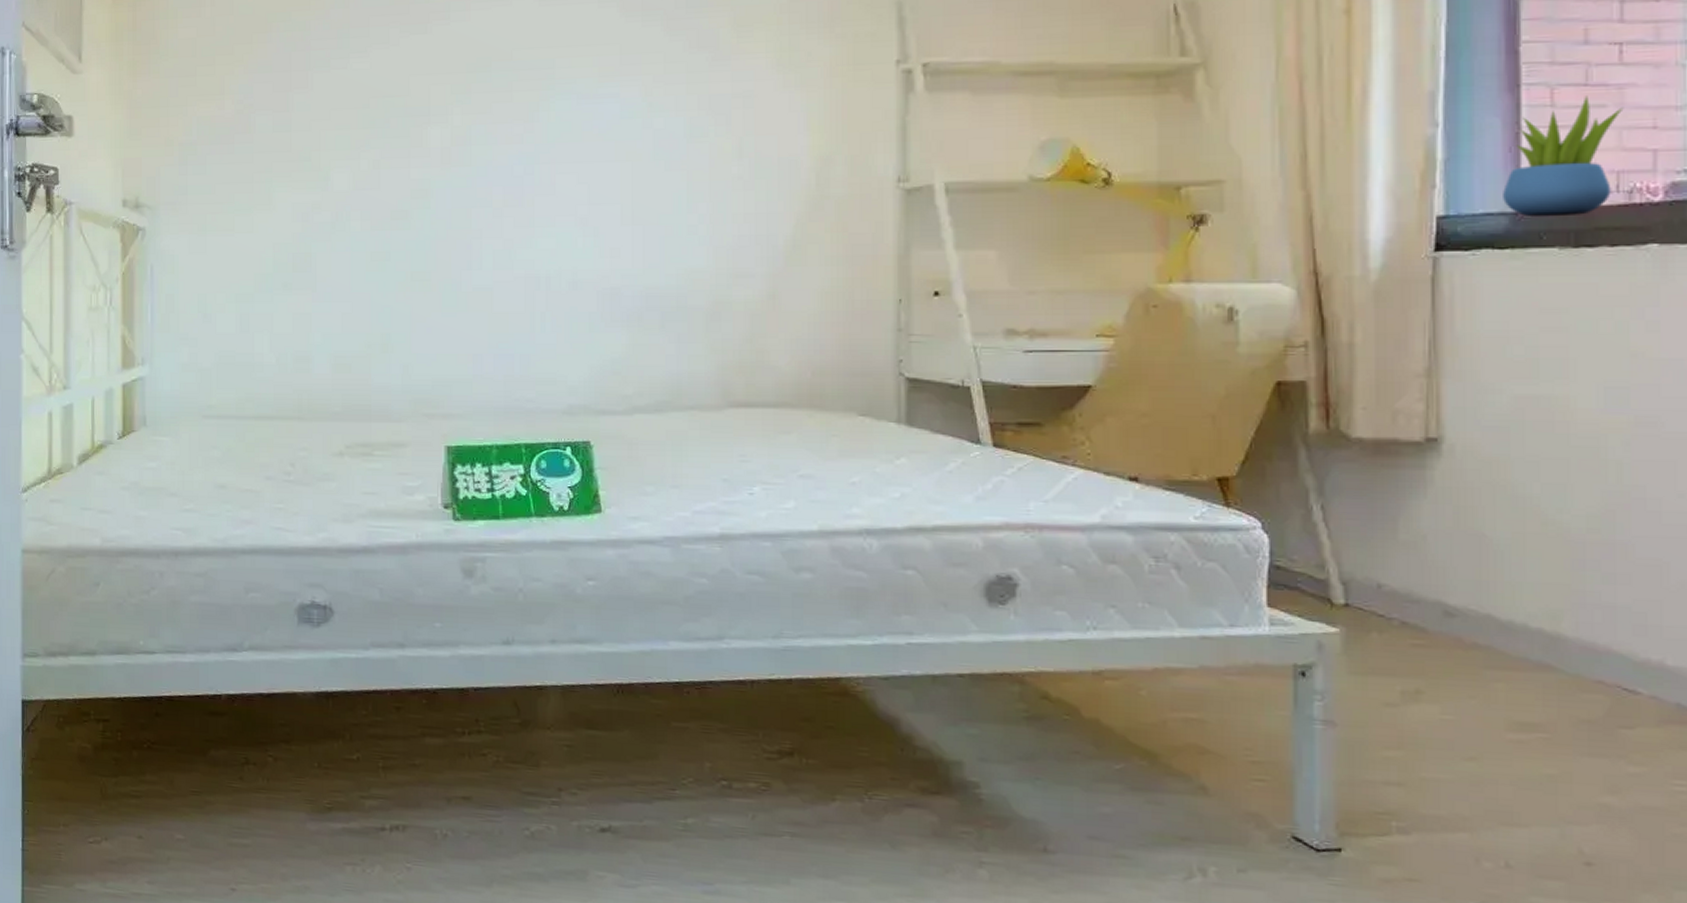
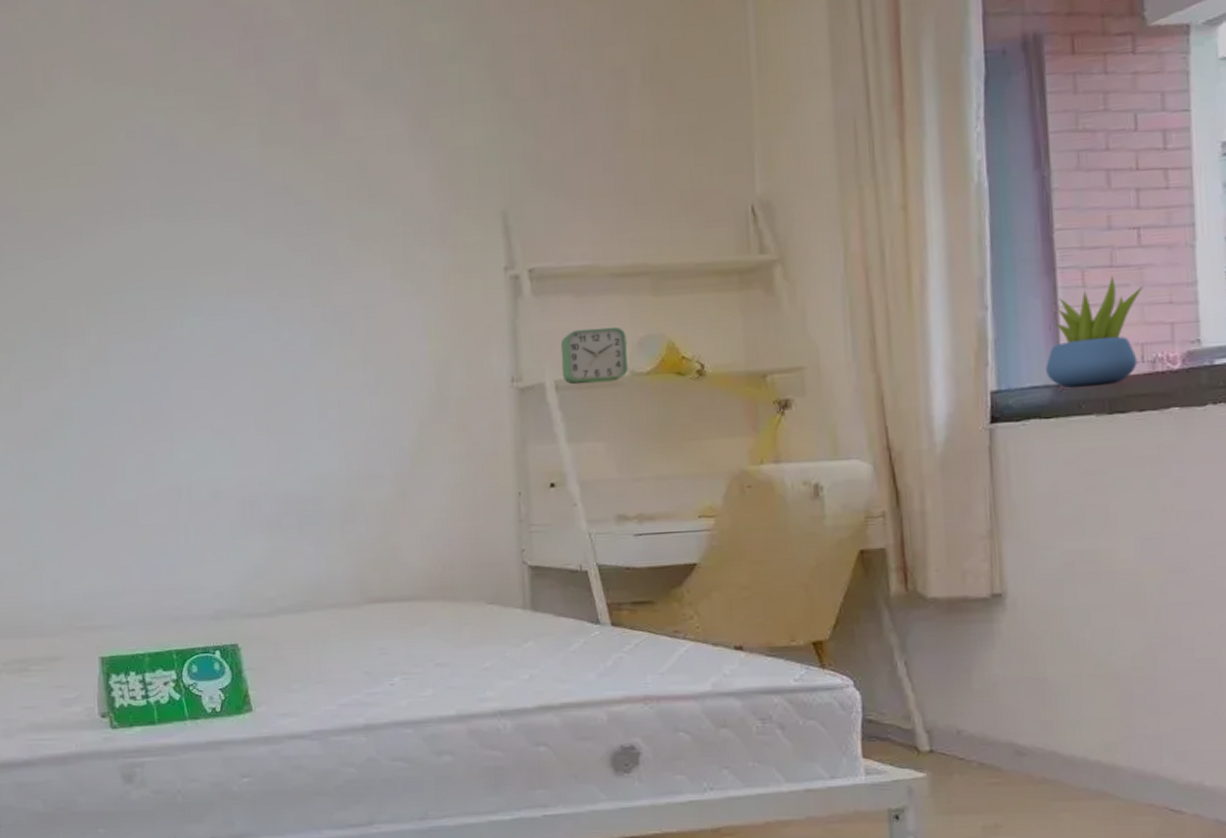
alarm clock: none [953,128,1026,188] -> present [560,327,628,385]

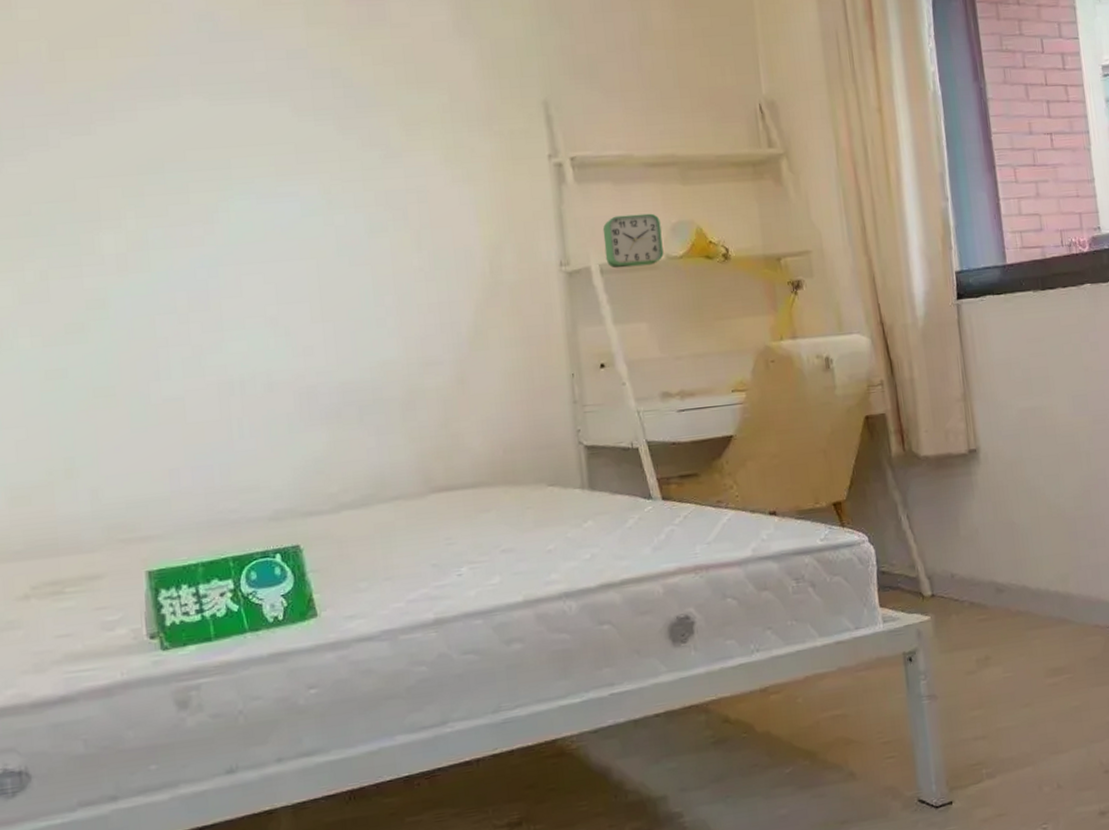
succulent plant: present [1046,276,1144,389] -> none [994,174,1059,269]

